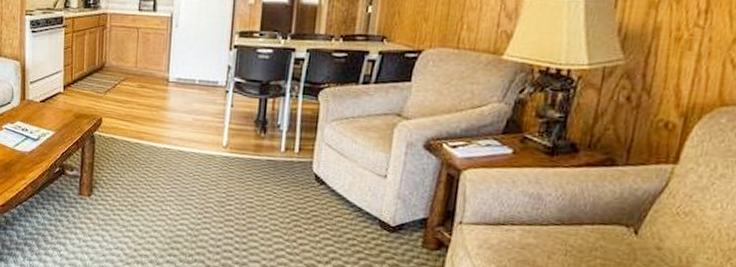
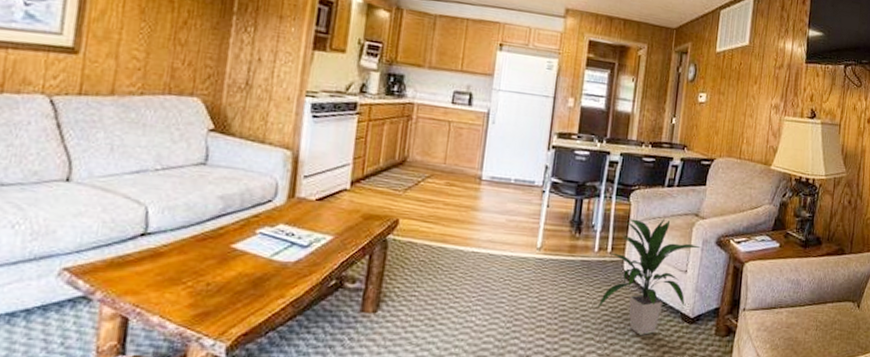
indoor plant: none [285,118,404,239] -> present [597,217,701,335]

